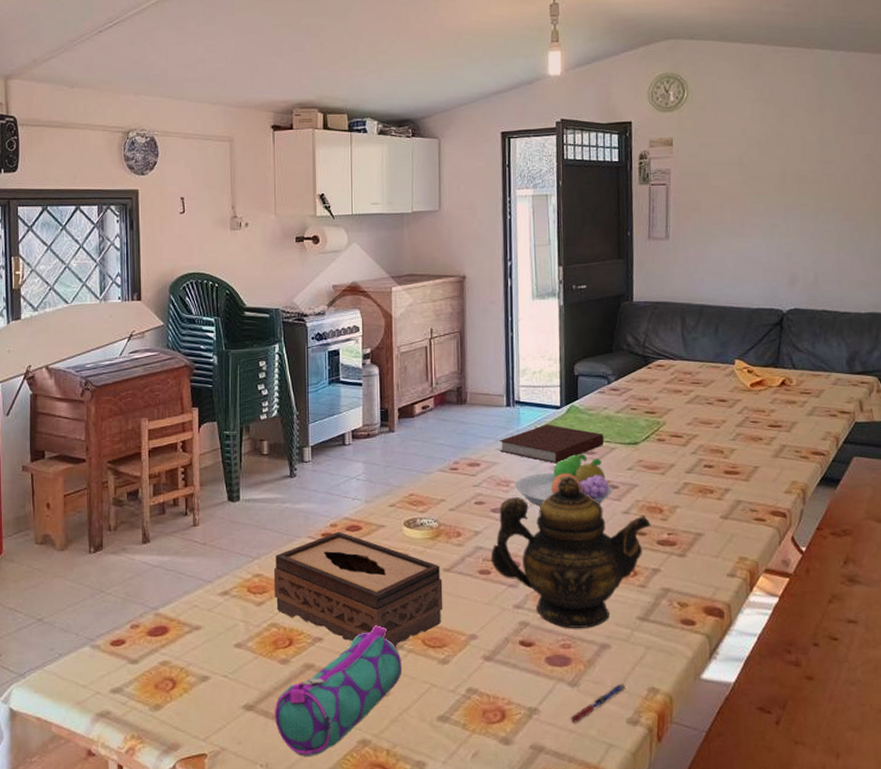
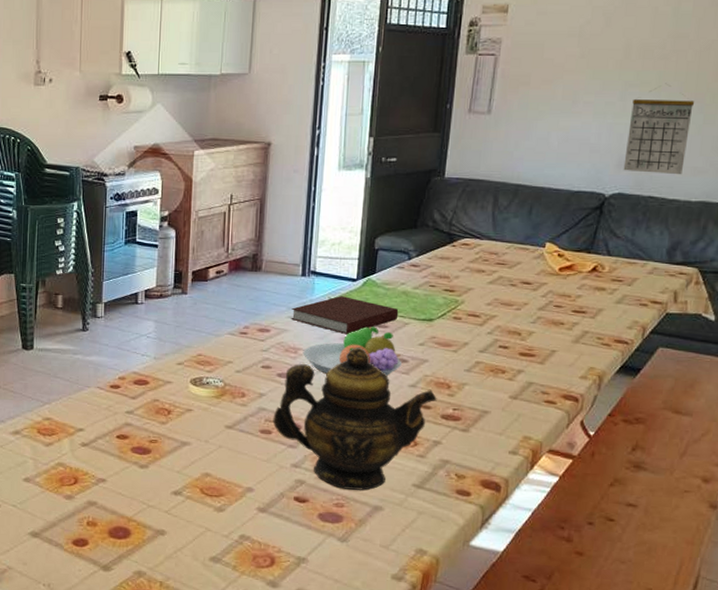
tissue box: present [273,531,443,648] -> none [62,384,224,494]
pencil case: present [274,625,402,756] -> none [57,472,180,581]
pen: present [570,684,626,723] -> none [337,543,394,574]
calendar: none [795,204,849,289] -> present [623,83,694,175]

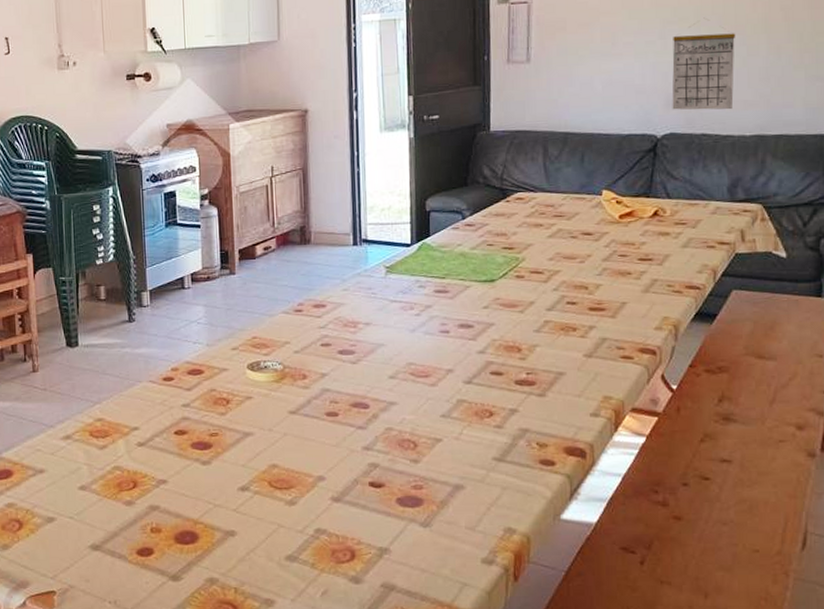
teapot: present [272,347,437,491] -> none [338,315,508,469]
notebook: present [291,296,399,334] -> none [346,263,458,303]
fruit bowl: present [302,327,402,376] -> none [362,293,467,347]

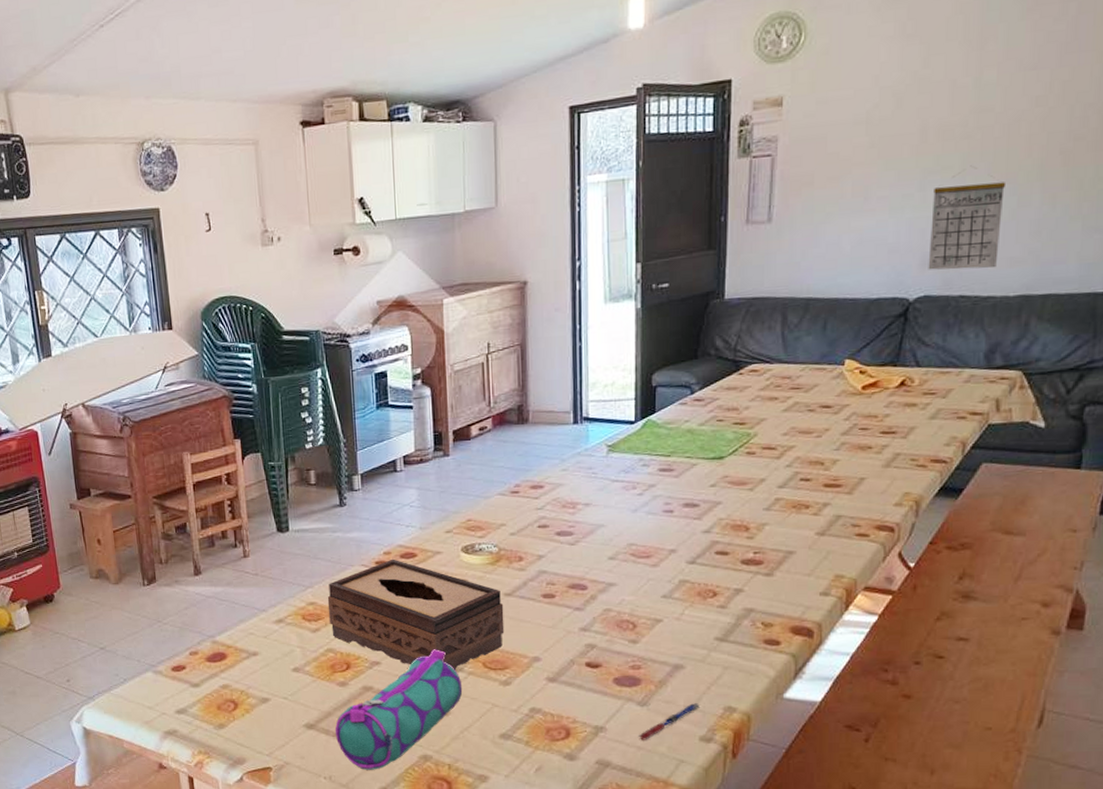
tissue box: none [115,375,290,490] -> present [327,558,505,670]
pencil case: none [120,467,249,594] -> present [335,649,463,770]
pen: none [422,524,481,563] -> present [639,703,700,740]

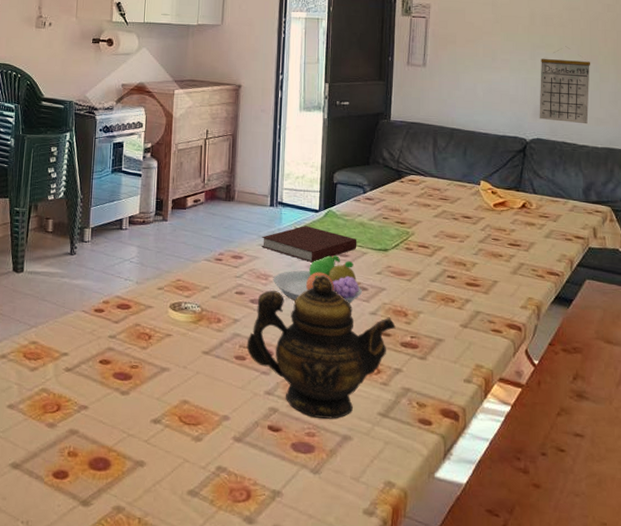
tissue box: present [327,558,505,670] -> none [48,308,201,422]
pencil case: present [335,649,463,770] -> none [38,399,159,518]
teapot: none [555,495,735,650] -> present [246,274,396,419]
notebook: none [565,441,685,482] -> present [261,226,357,262]
fruit bowl: none [582,471,692,527] -> present [273,255,362,303]
pen: present [639,703,700,740] -> none [311,475,364,509]

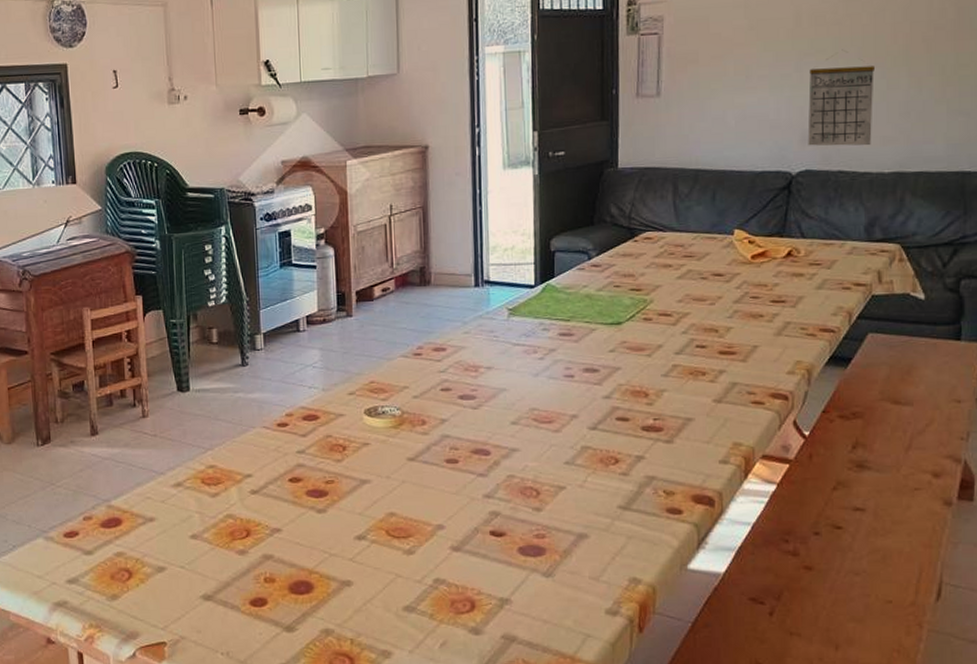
teapot: present [246,274,396,419] -> none [458,359,635,518]
notebook: present [261,226,357,262] -> none [467,305,584,346]
fruit bowl: present [273,255,362,303] -> none [484,336,592,392]

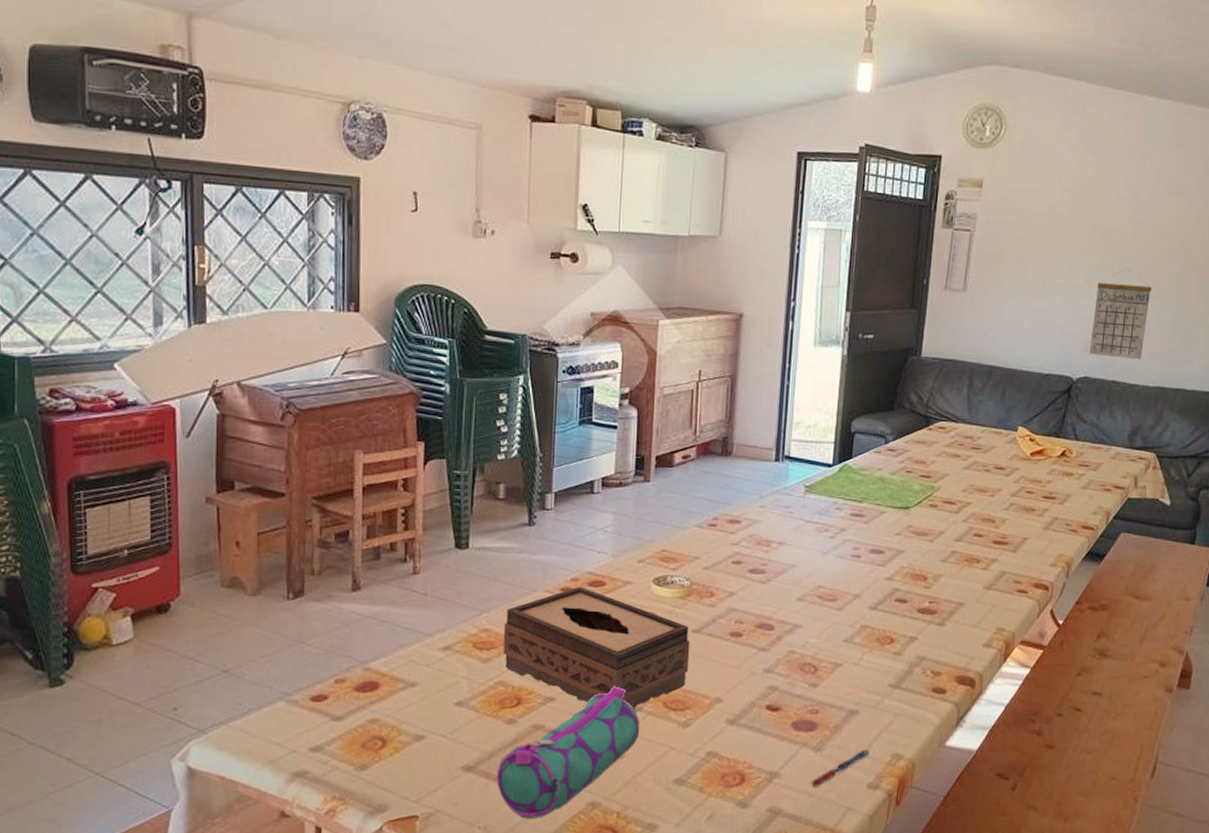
tissue box: none [227,421,408,538] -> present [503,586,690,710]
pencil case: none [233,516,366,645] -> present [496,686,640,819]
pen: none [544,574,605,613] -> present [811,750,870,787]

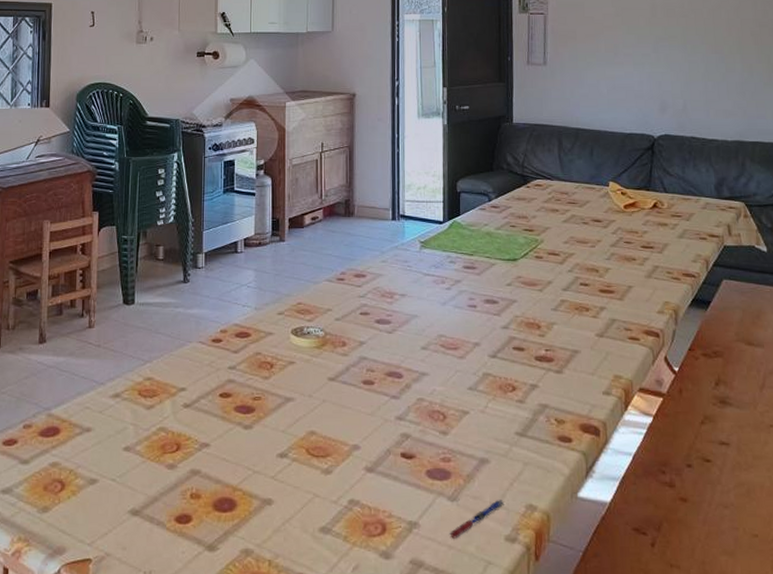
pencil case: present [496,686,640,819] -> none [159,432,286,565]
tissue box: present [503,586,690,710] -> none [164,337,328,456]
calendar: present [1089,268,1152,360] -> none [664,37,716,117]

